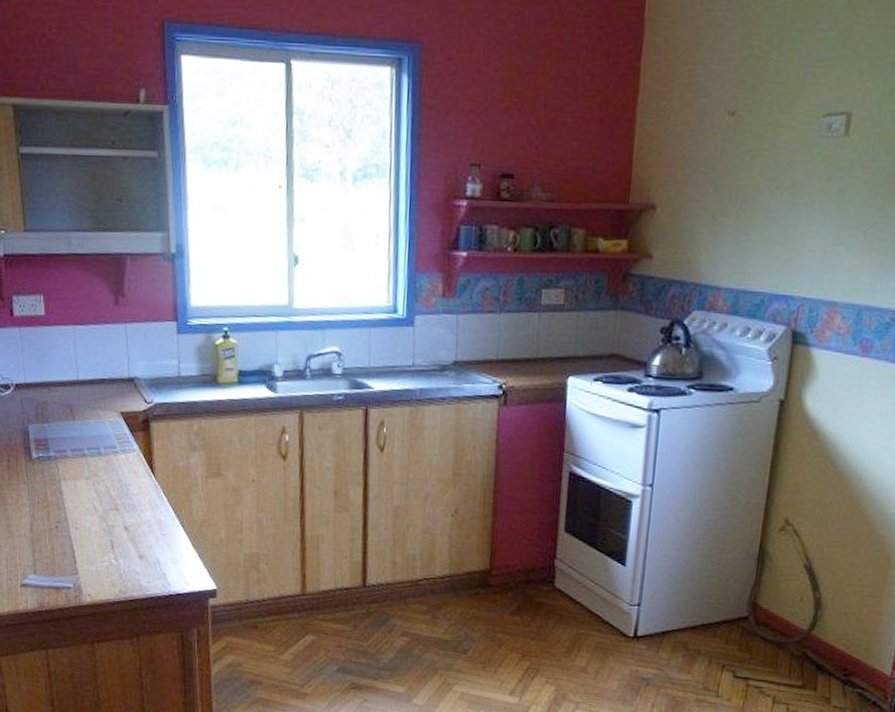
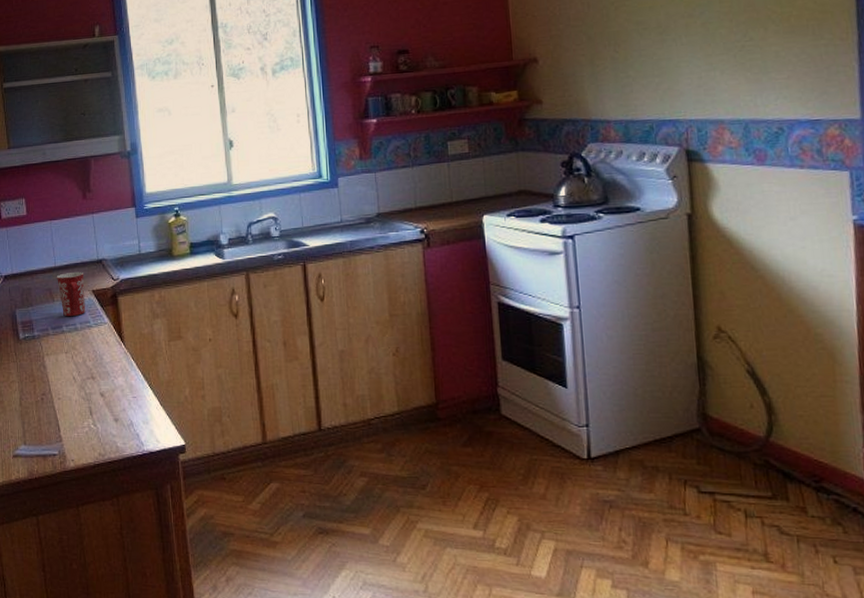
mug: none [78,388,112,440] -> present [56,271,85,317]

